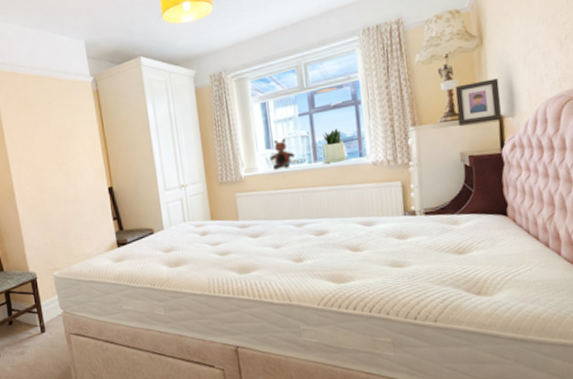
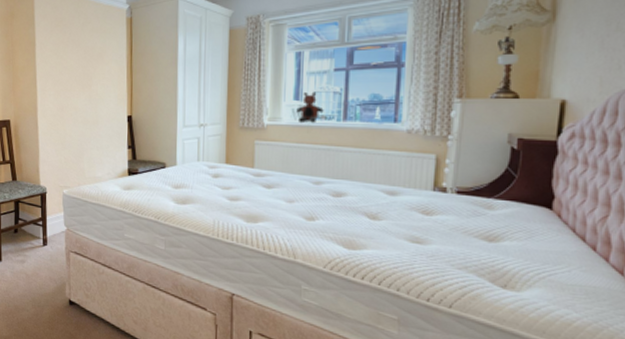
planter: present [322,129,348,164] -> none [353,89,380,124]
picture frame: present [455,78,502,126] -> none [512,59,567,105]

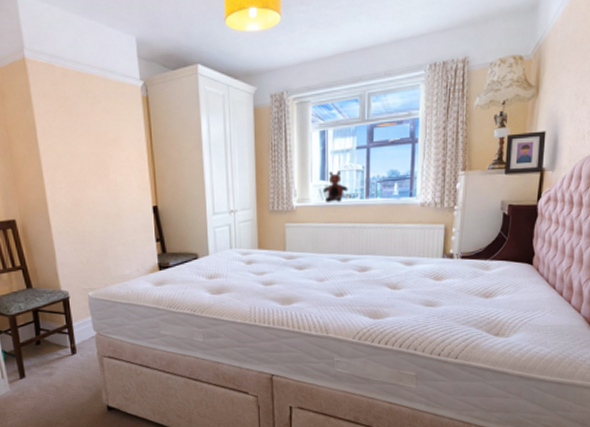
picture frame: none [512,59,567,105] -> present [504,131,546,174]

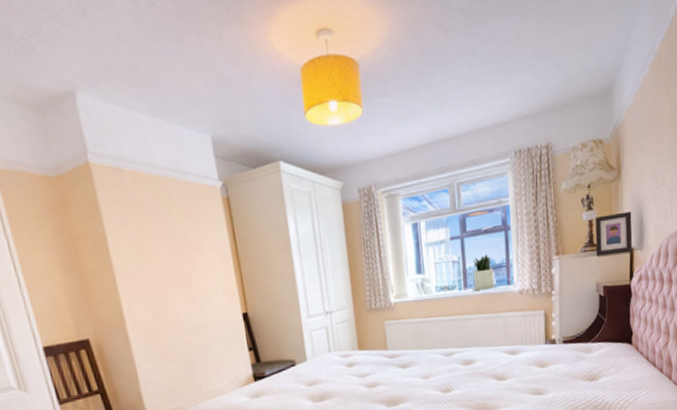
teddy bear: present [323,170,348,203] -> none [420,263,446,297]
planter: none [374,166,398,200] -> present [473,255,496,291]

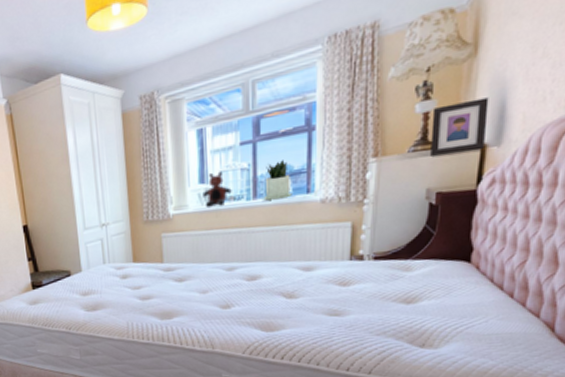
teddy bear: none [420,263,446,297] -> present [203,171,232,209]

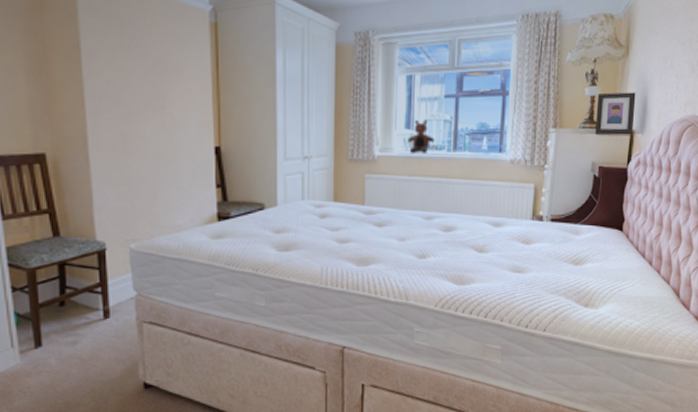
planter: present [263,160,292,201] -> none [462,118,487,154]

